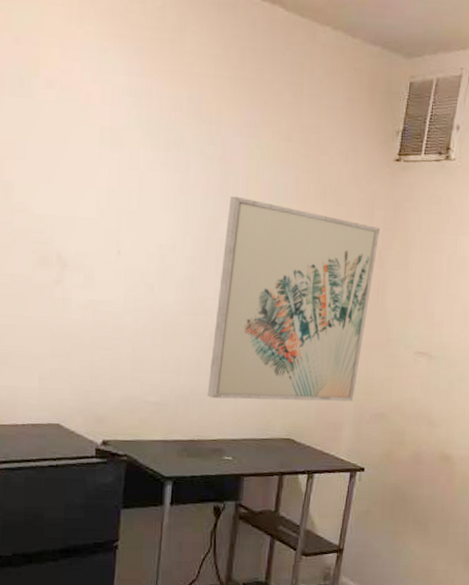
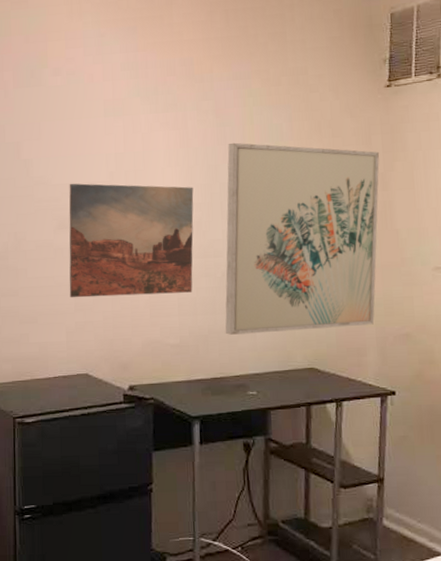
wall art: none [45,215,189,350] -> present [69,183,194,298]

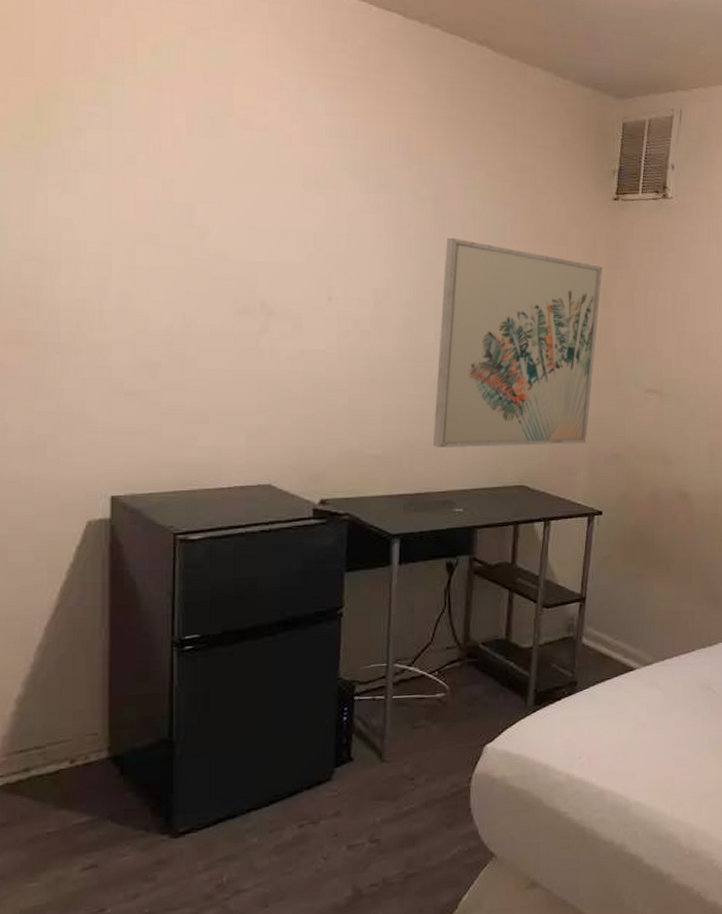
wall art: present [69,183,194,298] -> none [251,261,405,399]

